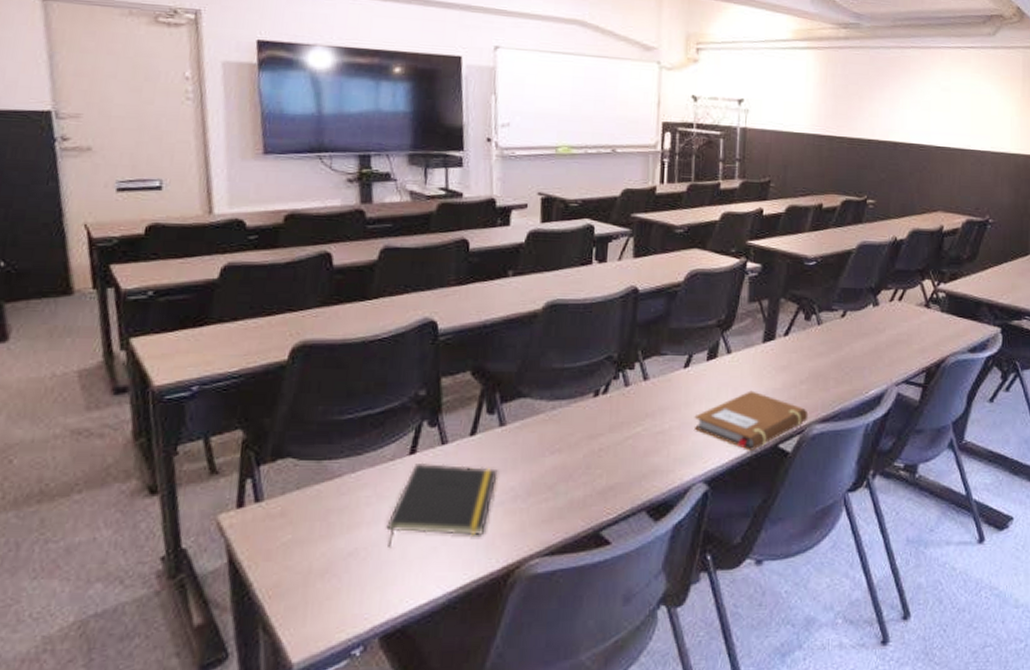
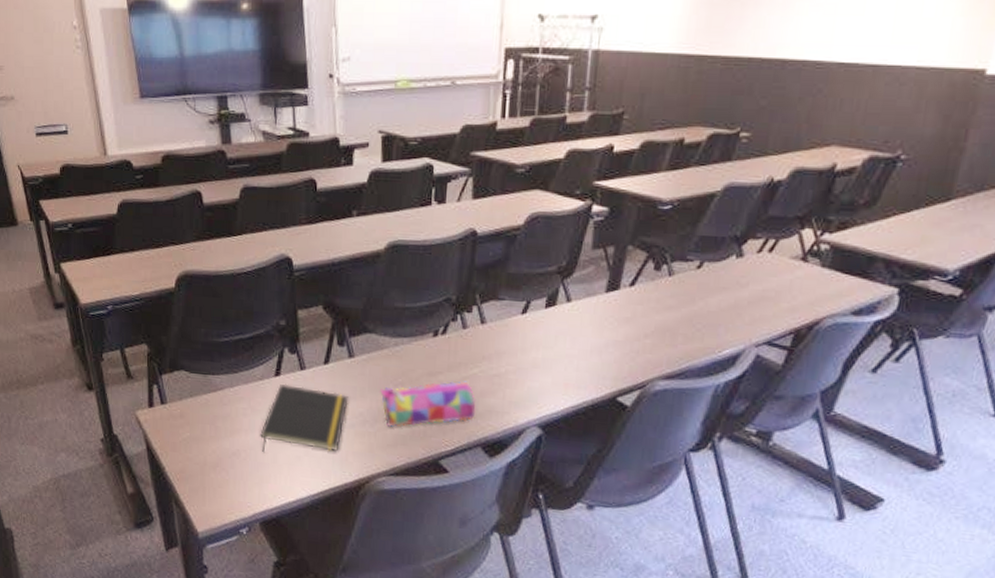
pencil case: none [535,441,640,499] -> present [380,380,476,427]
notebook: present [693,390,809,451] -> none [529,341,652,401]

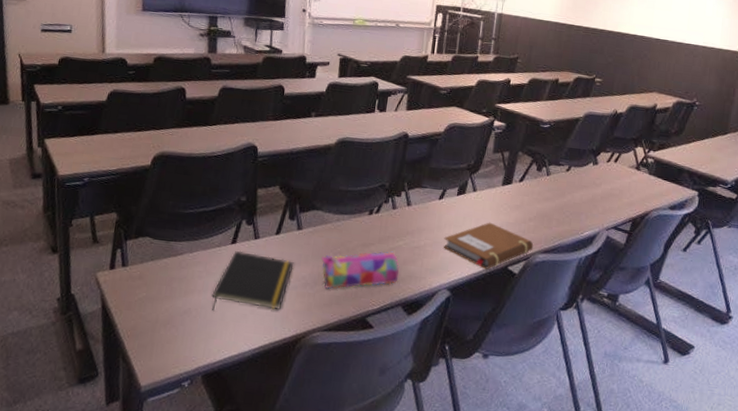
notebook: none [529,341,652,401] -> present [443,222,534,269]

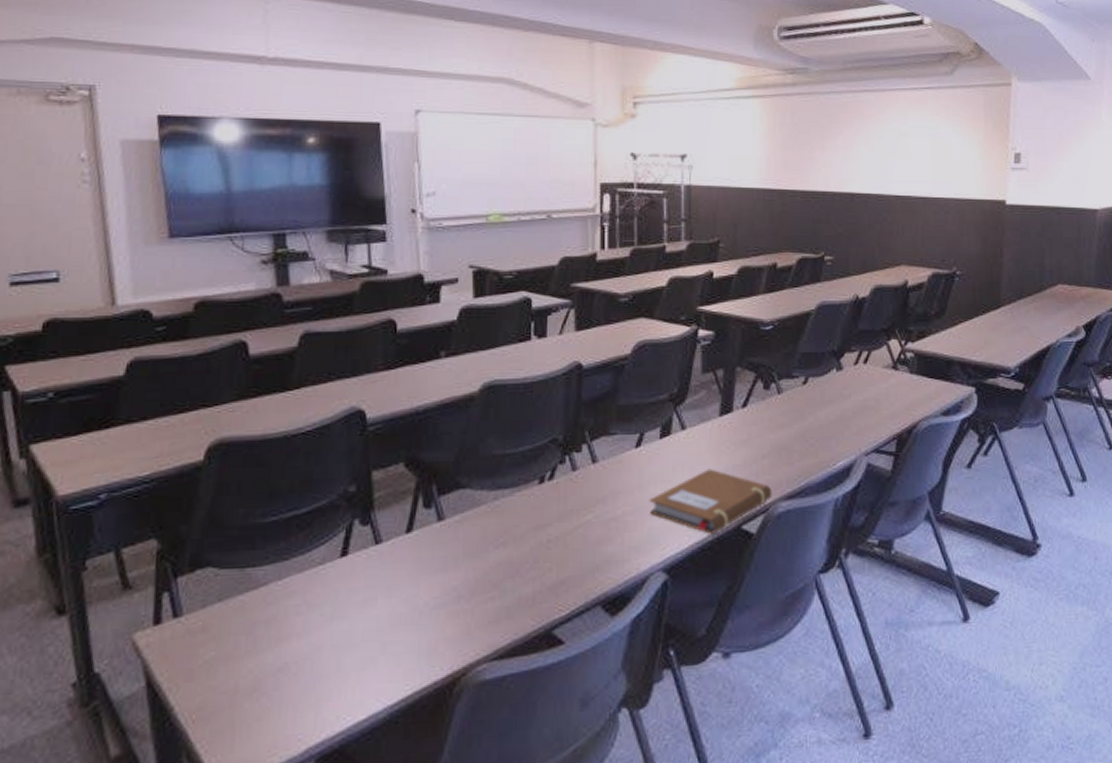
notepad: present [212,250,294,312] -> none [318,564,438,661]
pencil case: present [321,251,400,289] -> none [477,530,592,599]

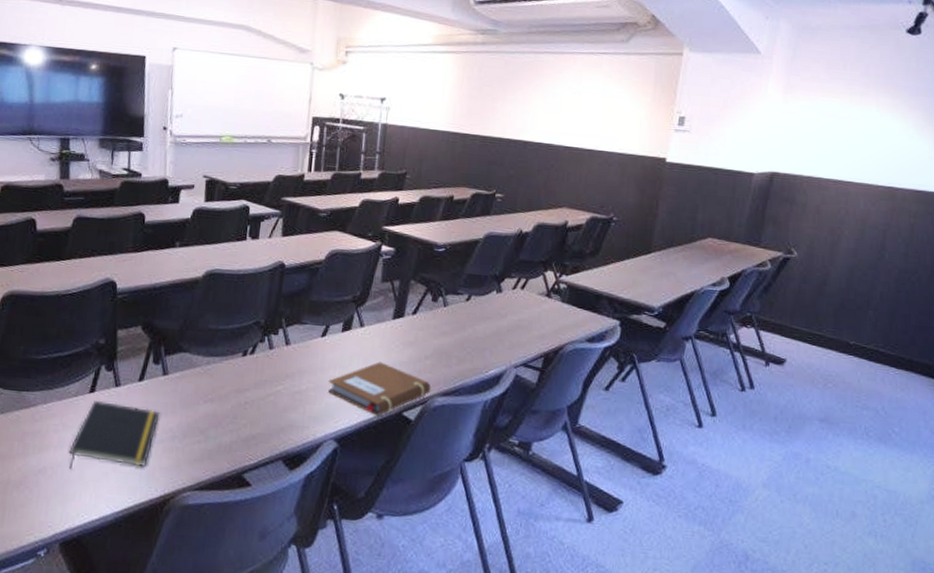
notepad: none [318,564,438,661] -> present [69,400,160,470]

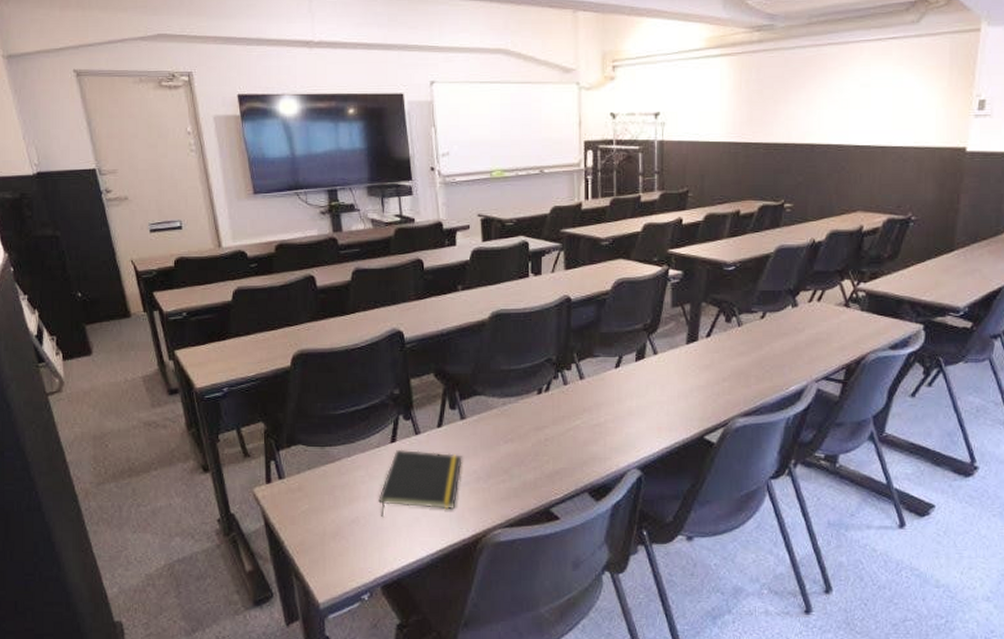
notebook: present [327,361,432,416] -> none [626,388,732,441]

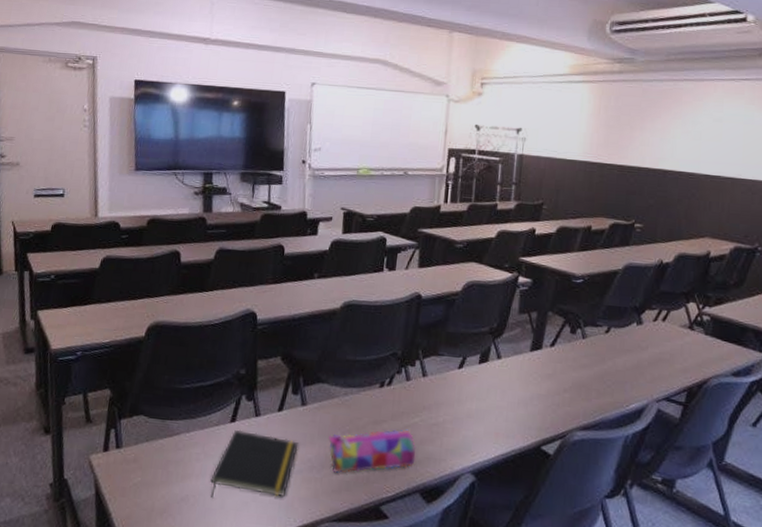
pencil case: none [492,432,581,481] -> present [328,429,417,473]

